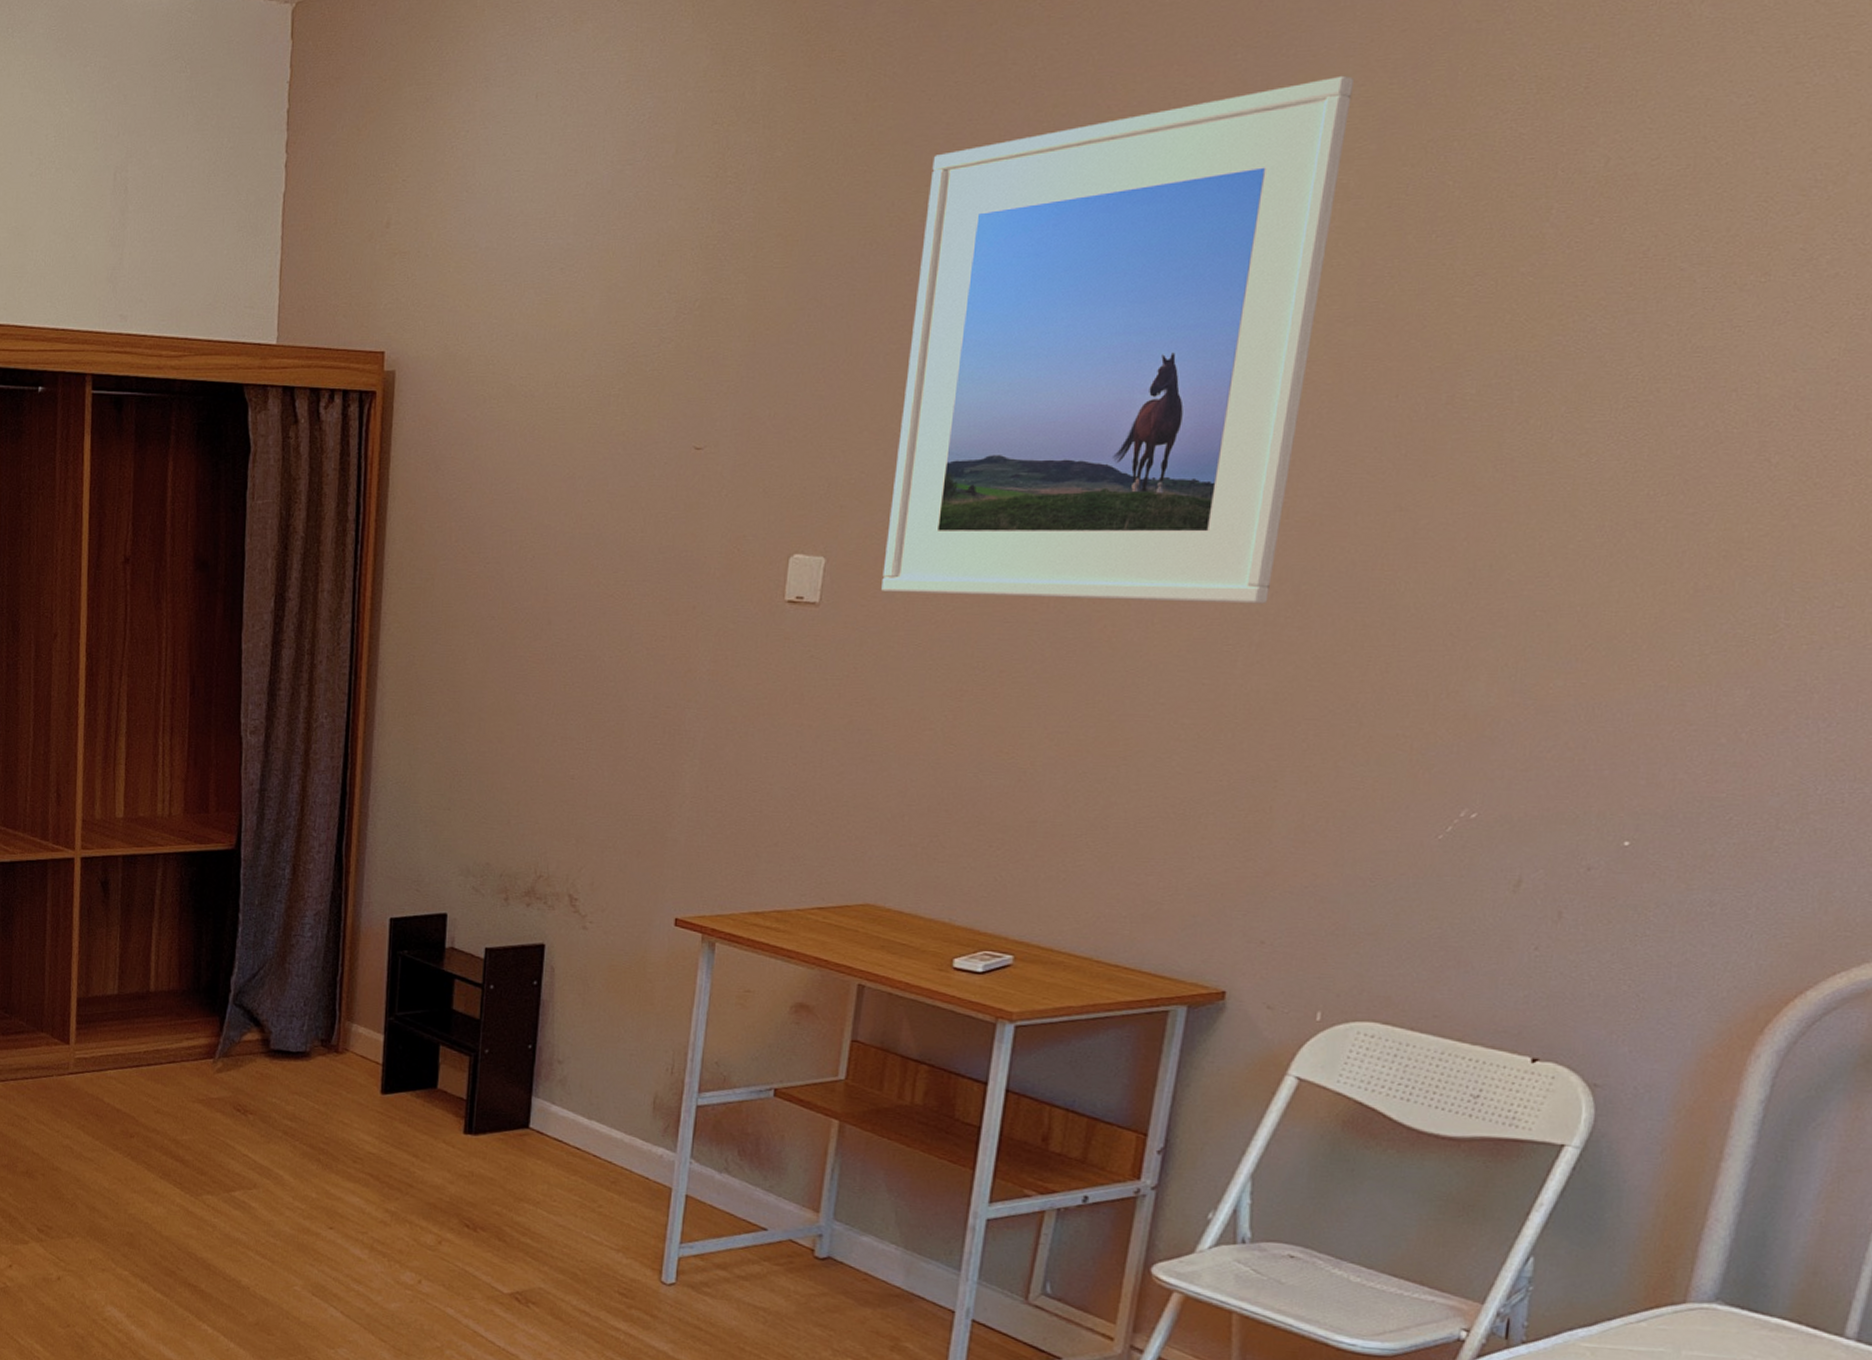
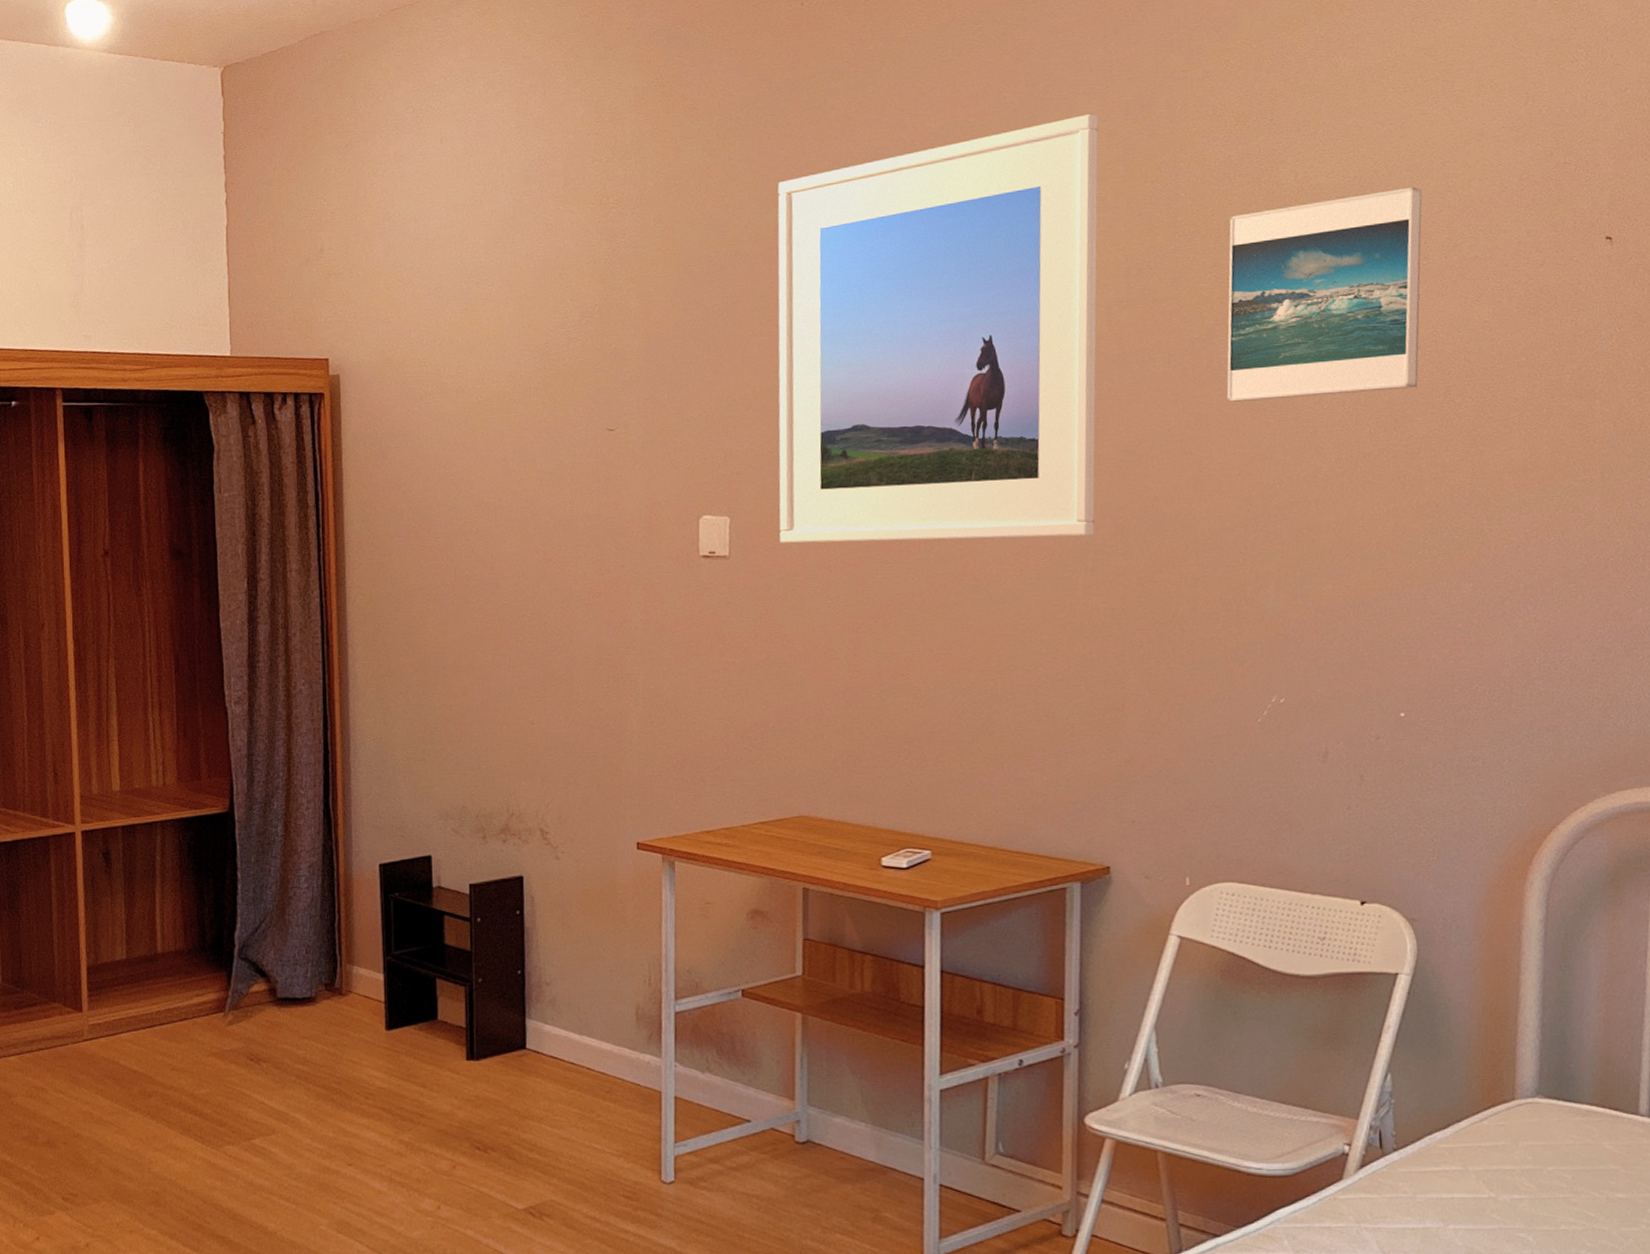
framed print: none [1465,179,1777,449] -> present [1226,186,1423,402]

